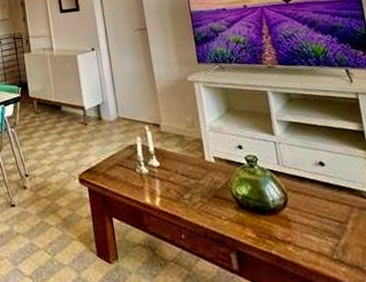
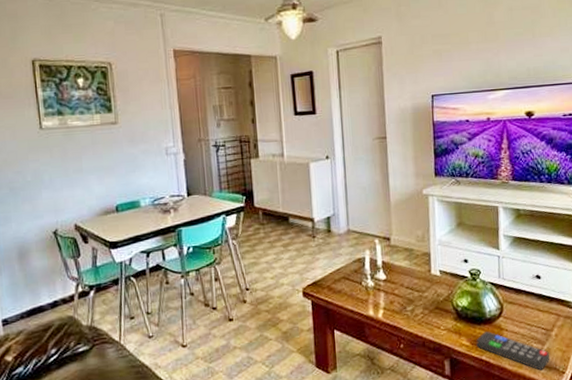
remote control: none [262,222,350,269] -> present [476,331,550,371]

